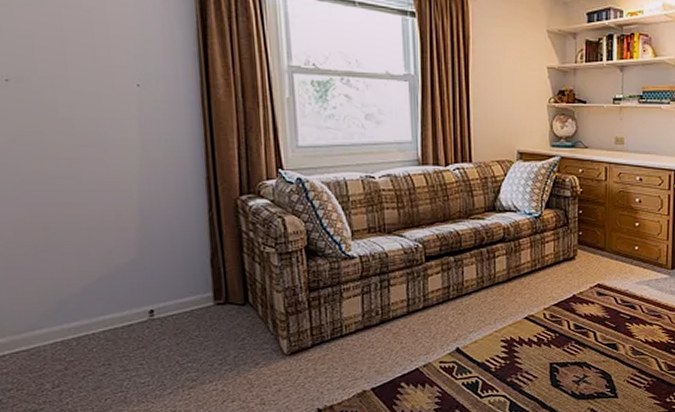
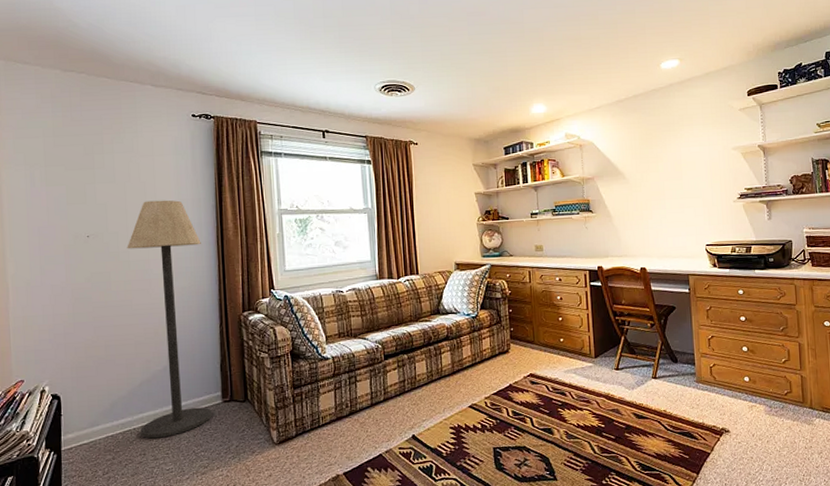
floor lamp: none [68,37,201,346] -> present [127,200,212,439]

